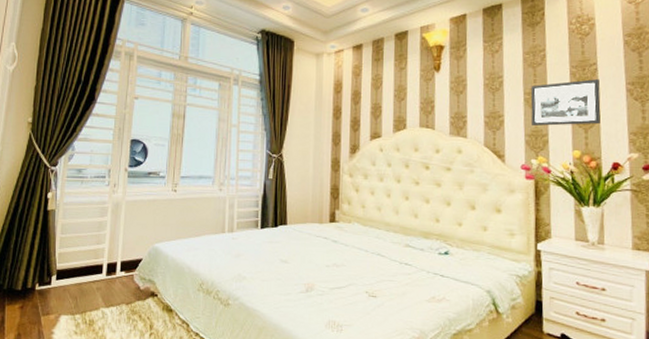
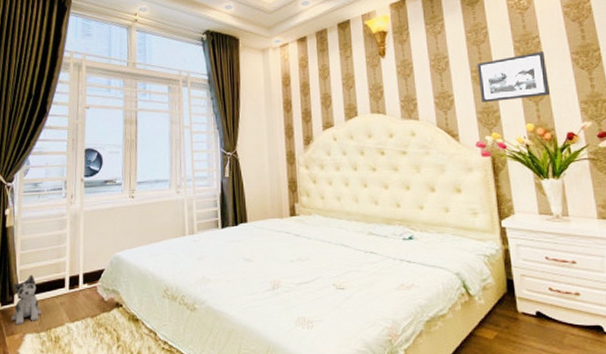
plush toy: none [48,258,78,306] -> present [11,274,41,325]

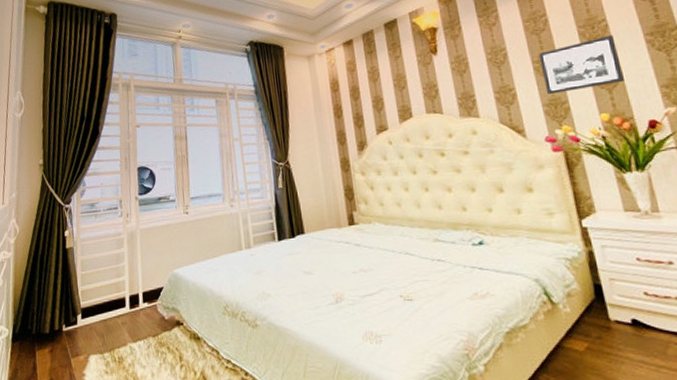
plush toy: present [11,274,41,325] -> none [75,295,104,346]

